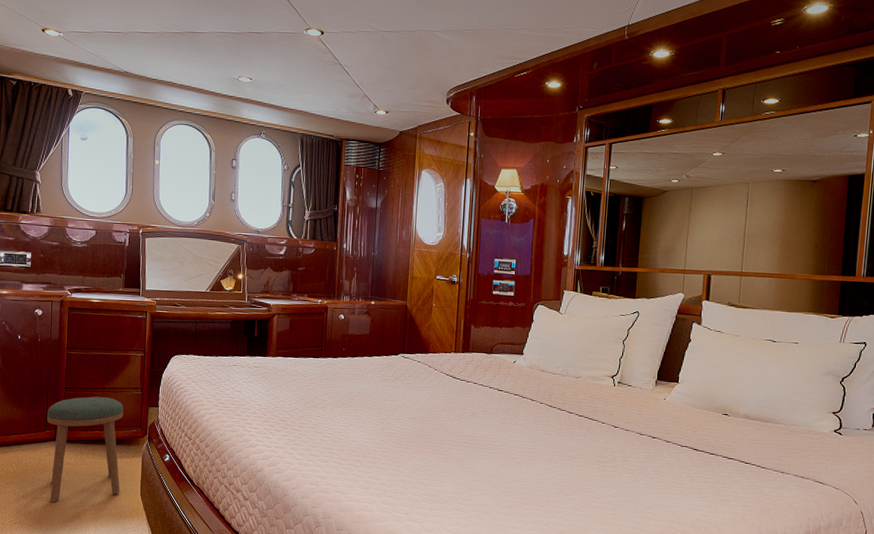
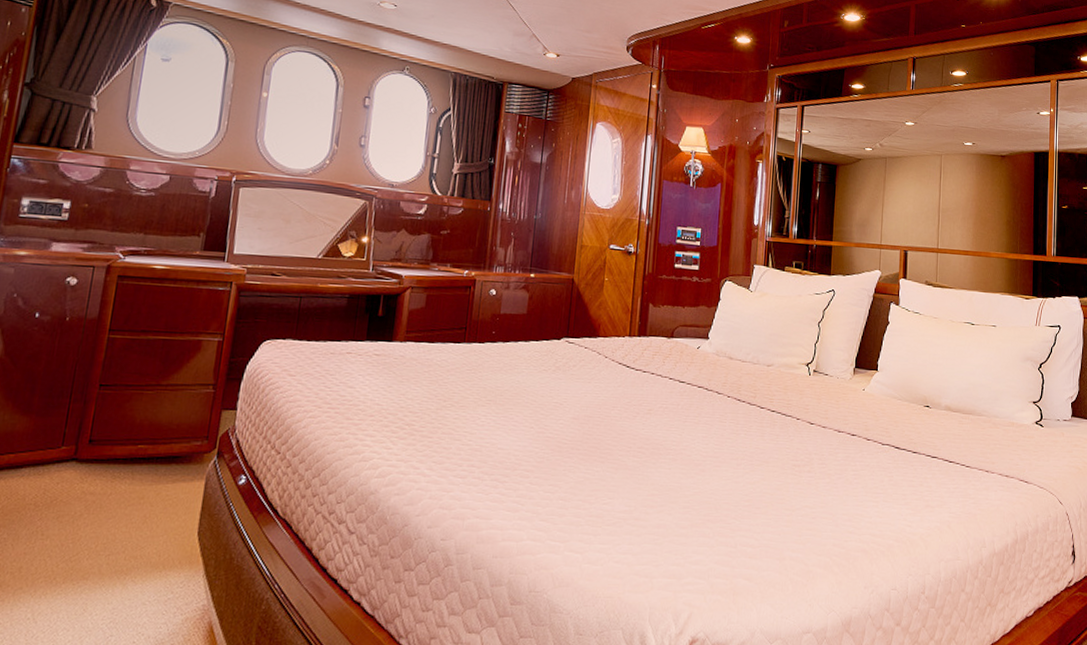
stool: present [46,396,124,503] -> none [56,397,185,552]

